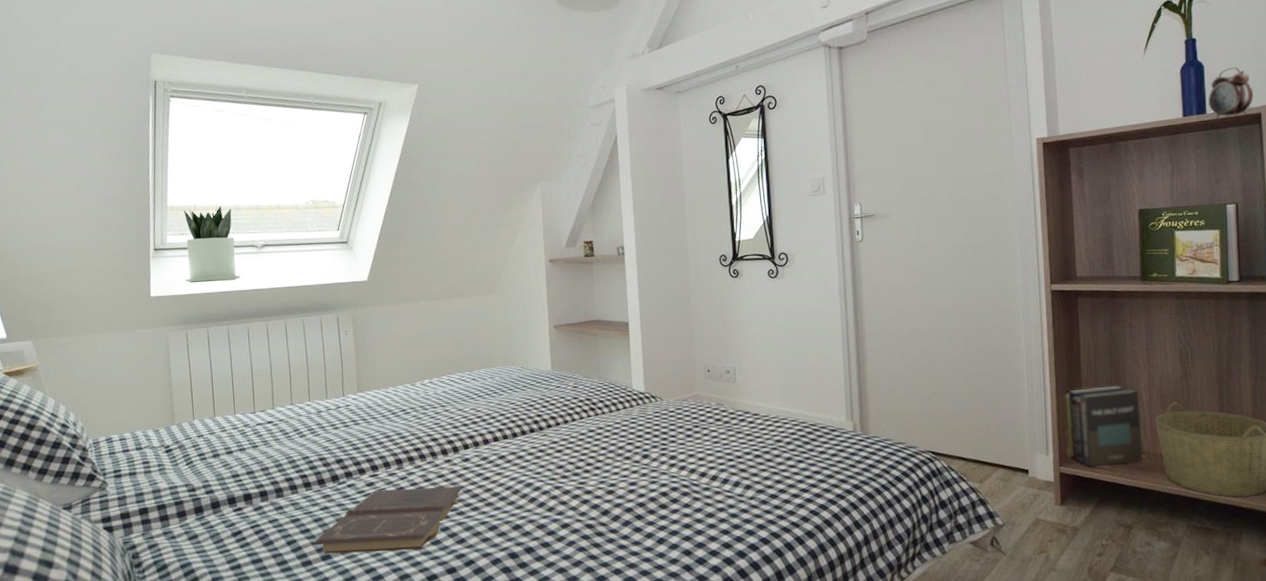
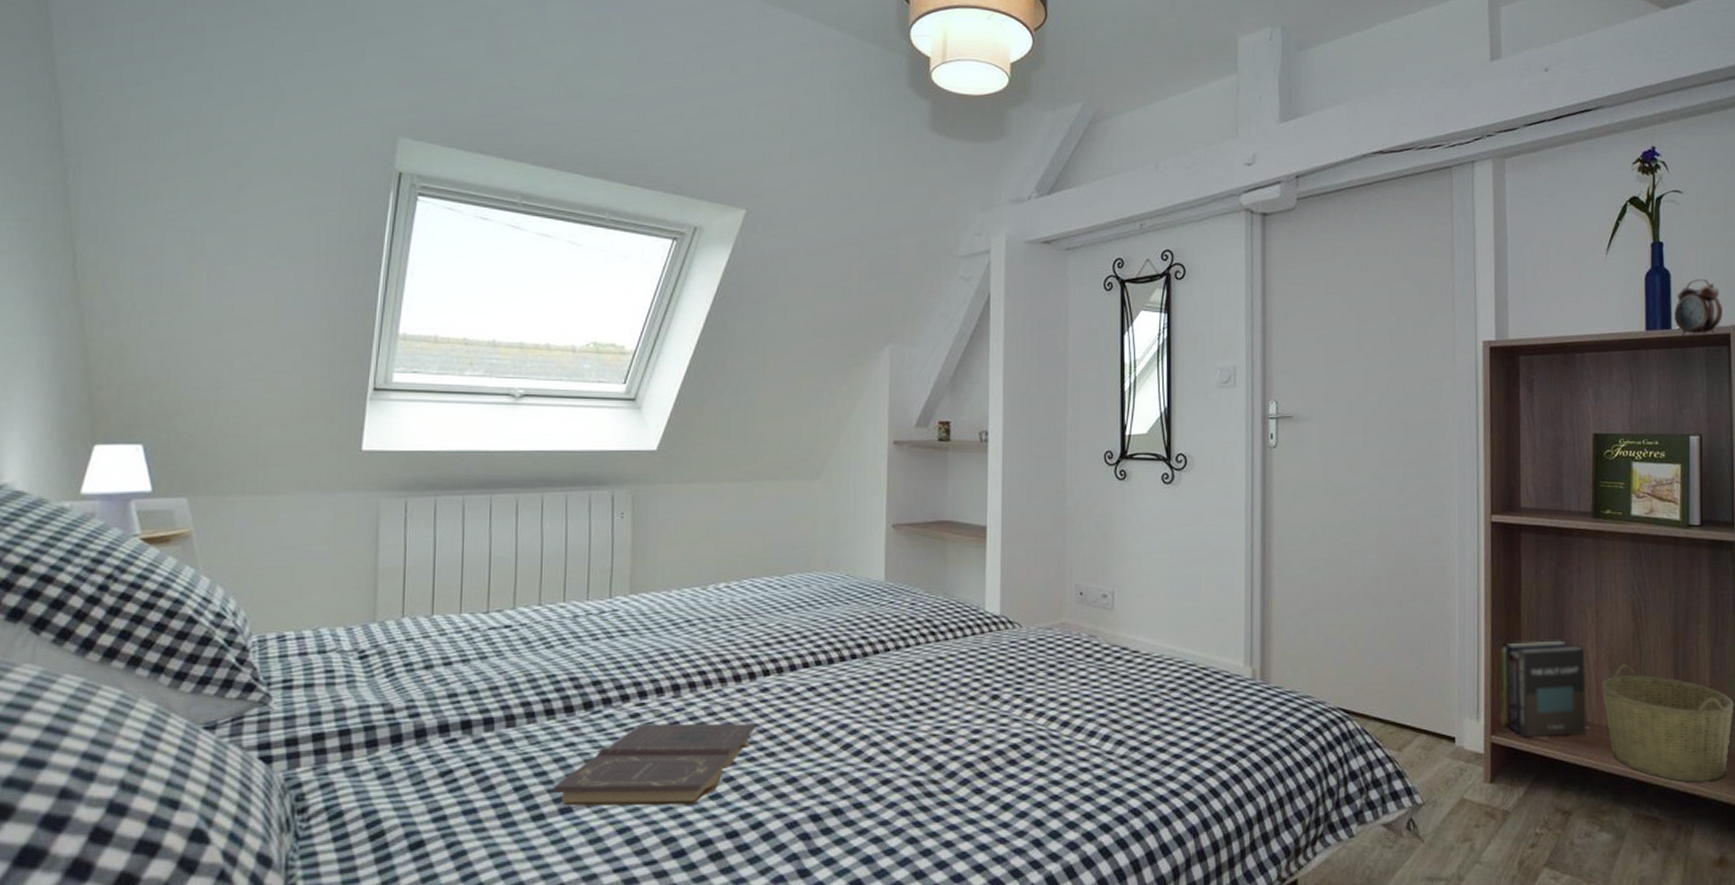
planter: present [183,205,242,284] -> none [411,339,489,438]

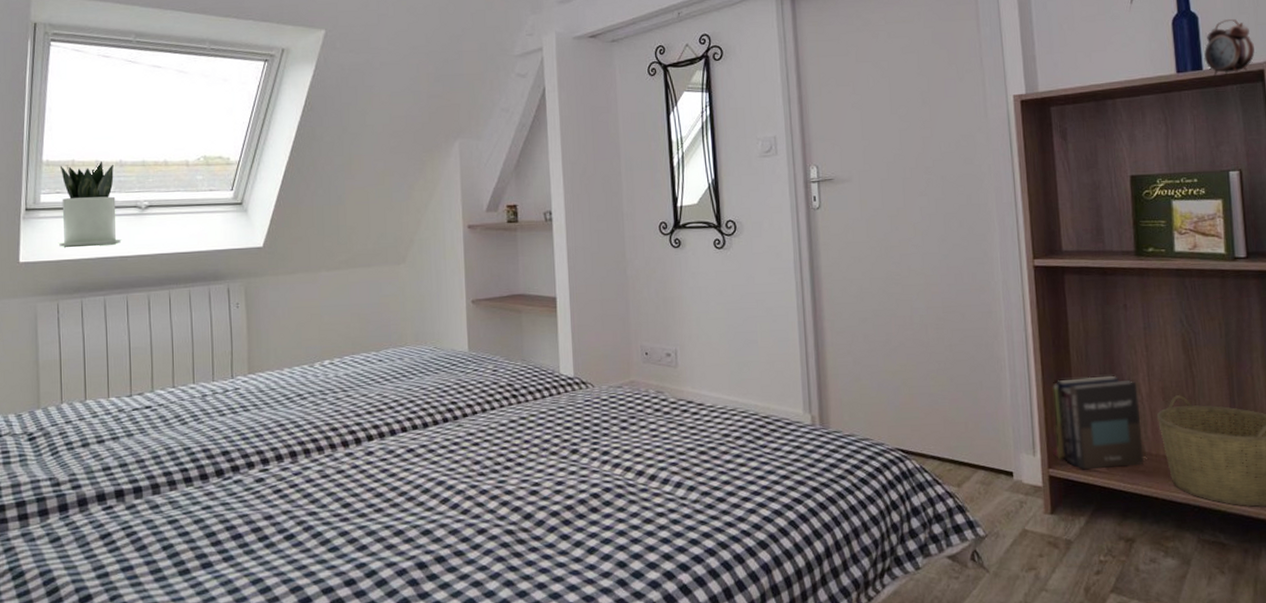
planter: none [411,339,489,438] -> present [58,161,122,248]
book: present [553,723,755,807] -> none [195,483,364,562]

